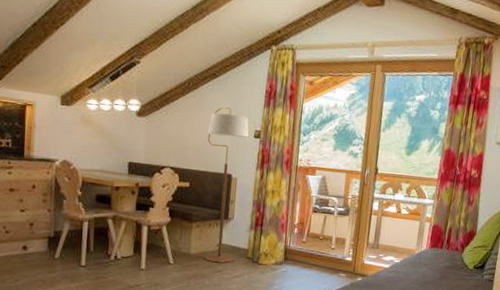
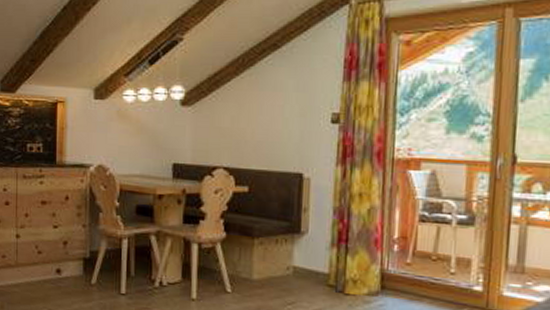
floor lamp: present [204,106,249,264] -> none [269,85,325,293]

